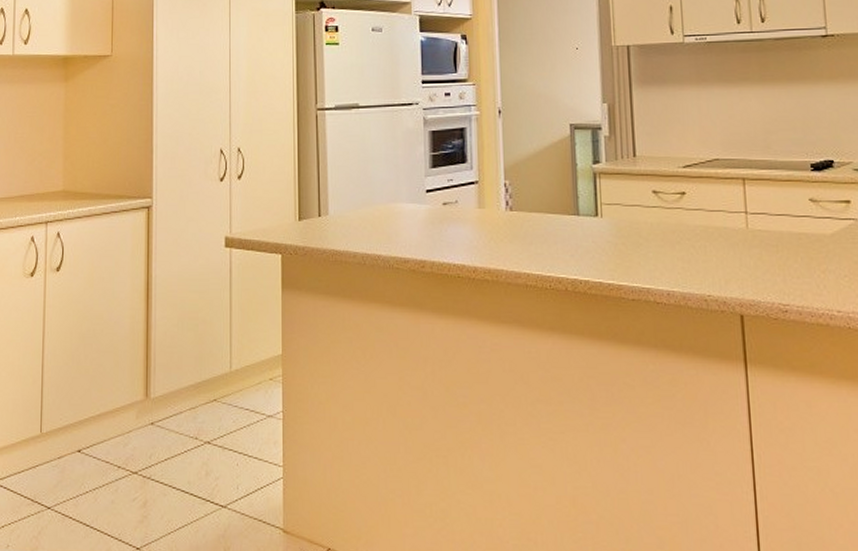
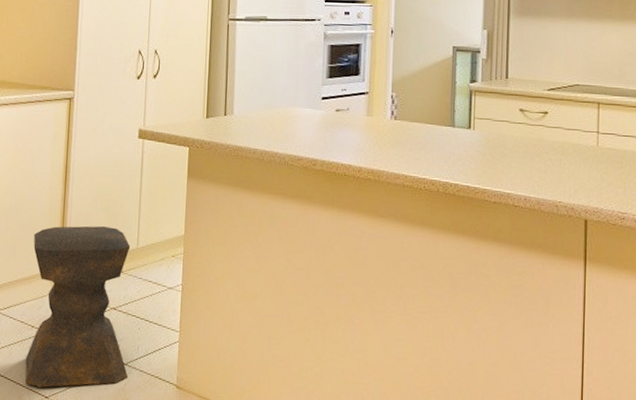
stool: none [113,349,227,537] -> present [25,226,131,388]

